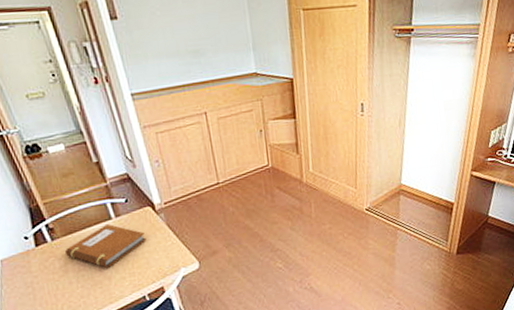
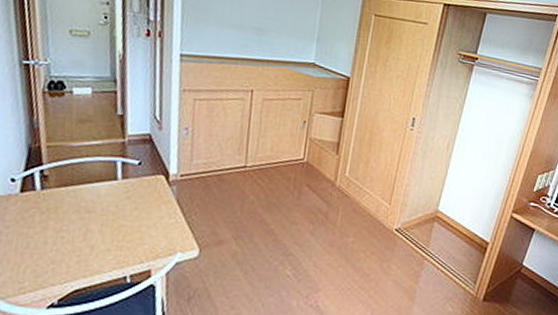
notebook: present [64,223,147,268] -> none [50,184,149,234]

